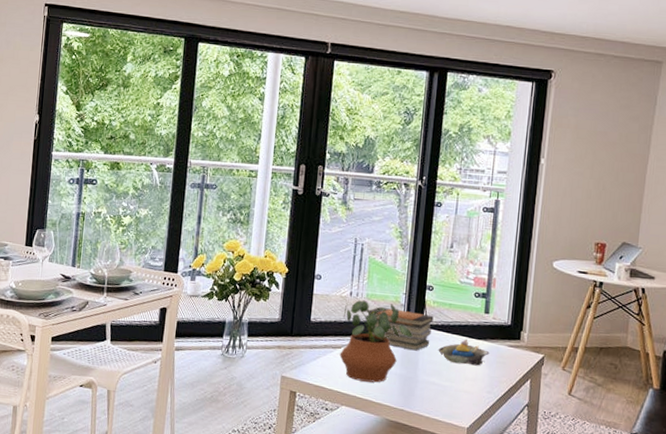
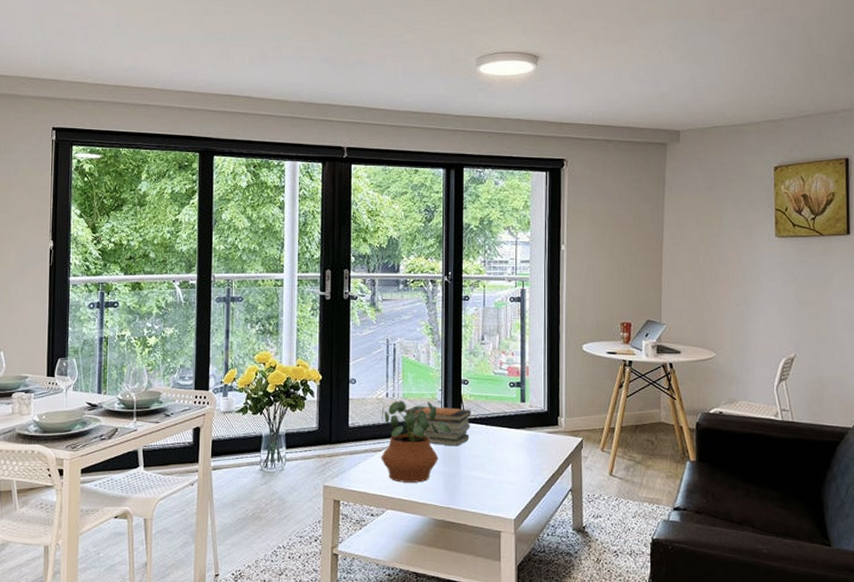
decorative bowl: present [438,339,490,366] -> none [478,430,529,456]

